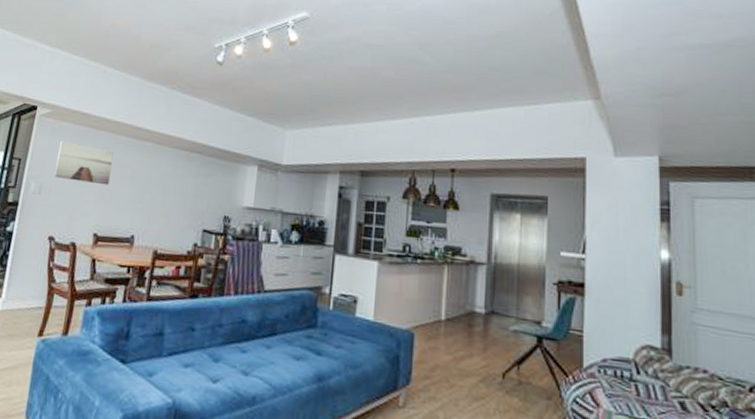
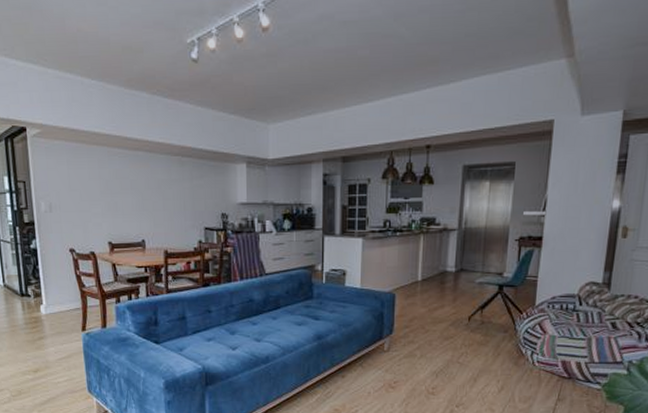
wall art: present [54,140,114,186] -> none [57,159,112,197]

